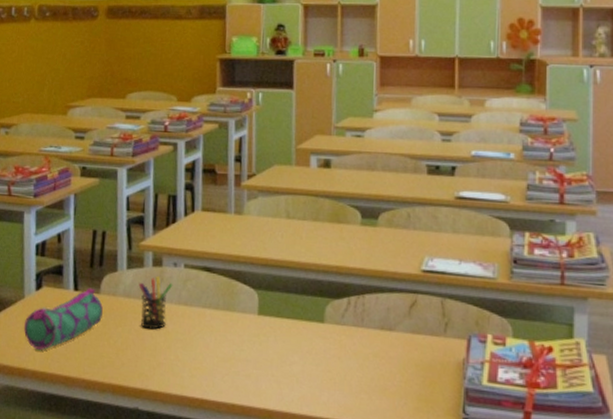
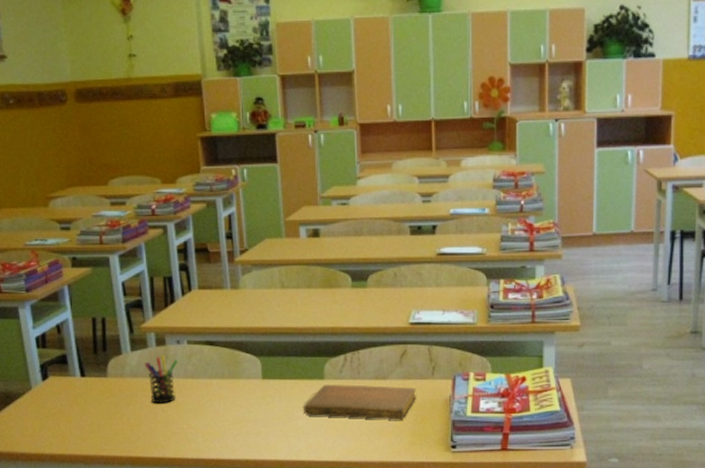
pencil case: present [23,287,103,351] -> none [35,372,113,436]
notebook: none [299,329,425,380] -> present [304,385,416,420]

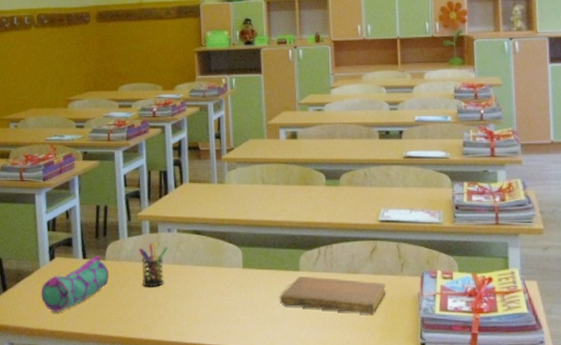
pencil case: none [35,372,113,436] -> present [40,255,109,313]

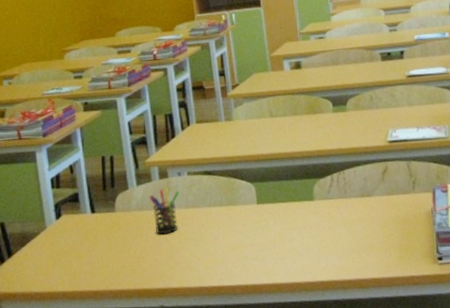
pencil case: present [40,255,109,313] -> none [49,208,120,273]
notebook: present [280,276,386,315] -> none [297,202,400,237]

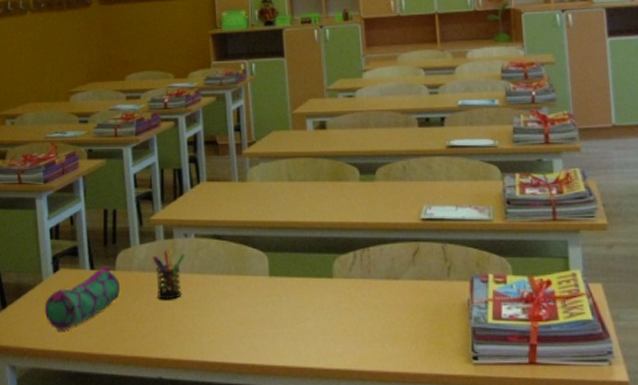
pencil case: none [49,208,120,273] -> present [44,265,120,331]

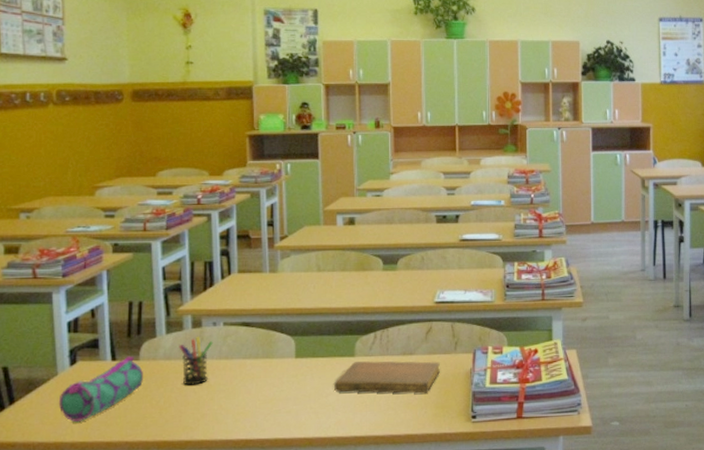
notebook: none [312,284,431,325] -> present [334,361,440,393]

